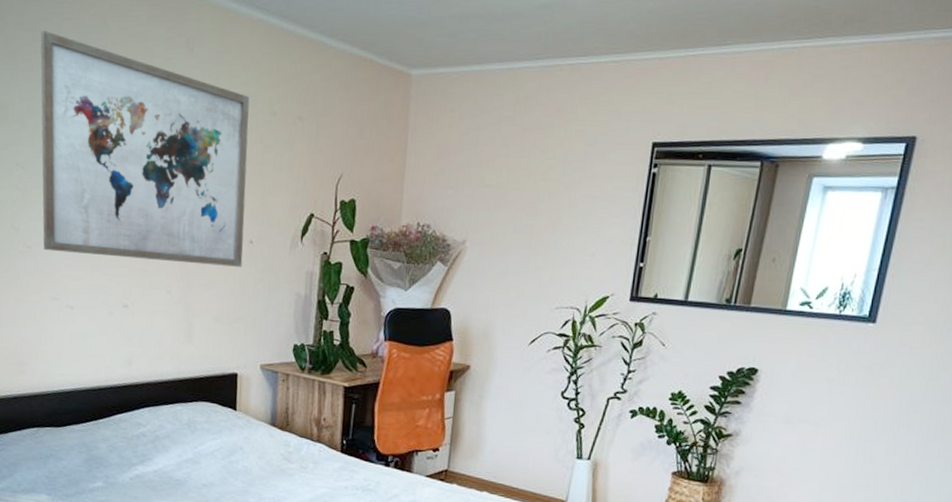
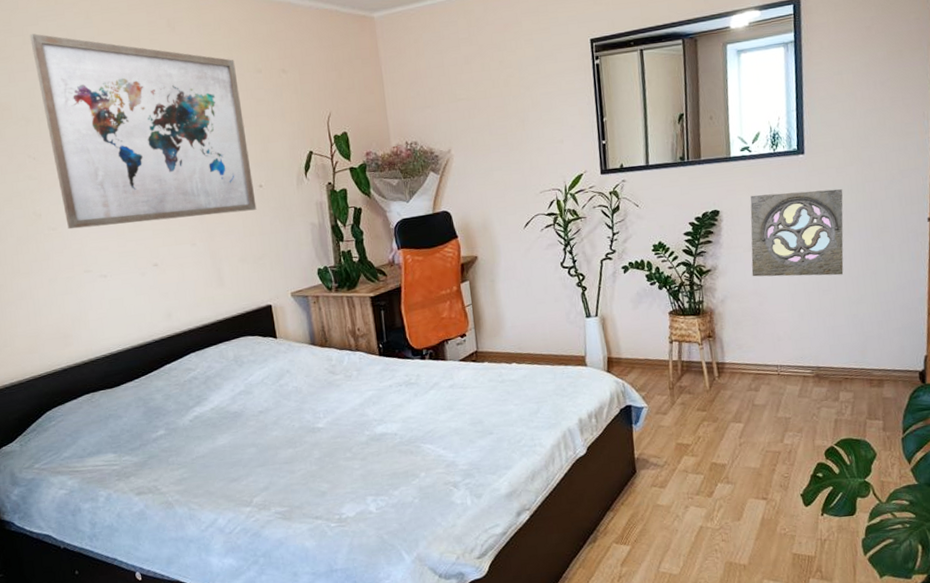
wall ornament: none [779,359,912,472] -> present [750,188,844,277]

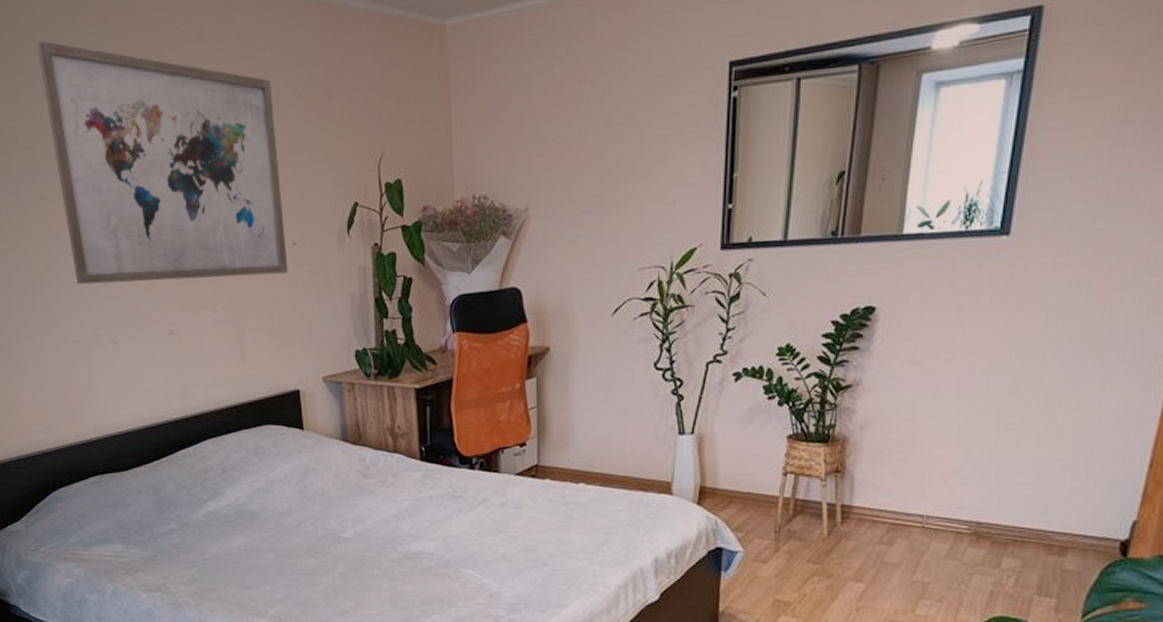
wall ornament: present [750,188,844,277] -> none [907,286,1057,405]

